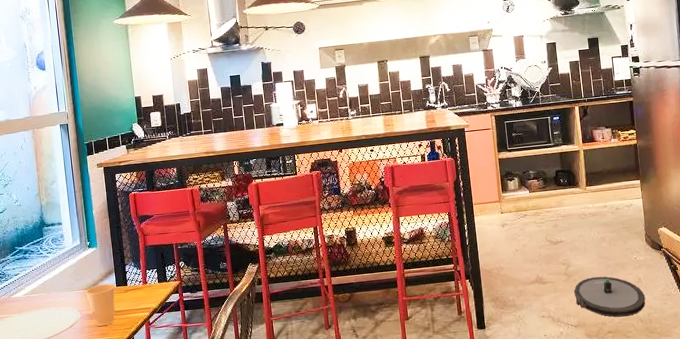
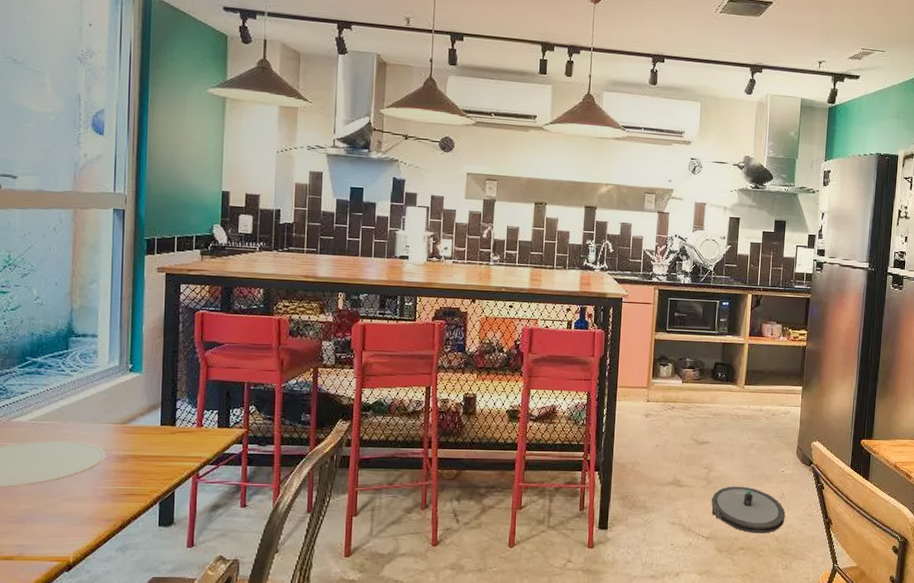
cup: present [85,283,116,327] -> none [116,420,160,473]

